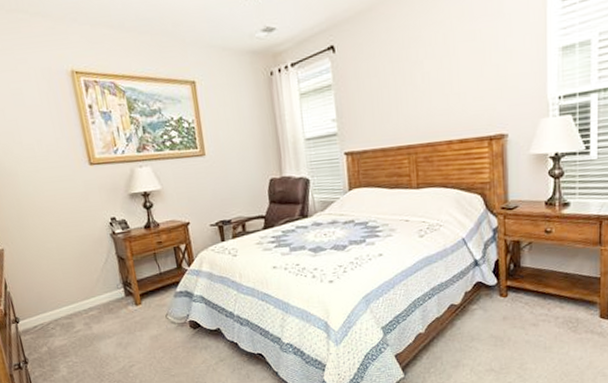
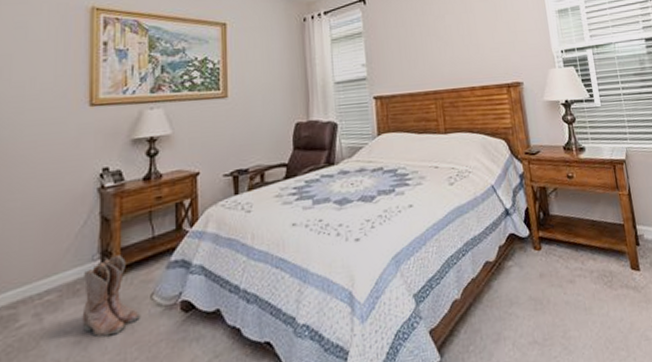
boots: none [113,285,160,342] -> present [82,255,140,338]

